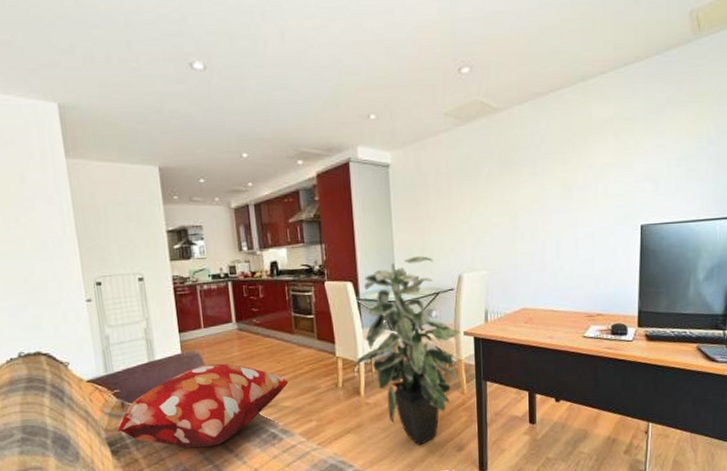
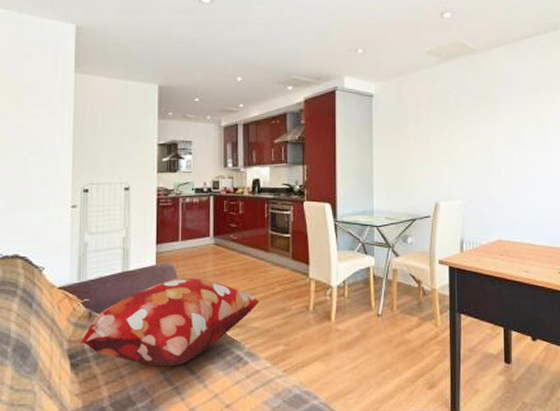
indoor plant: present [356,256,461,446] -> none [329,182,436,380]

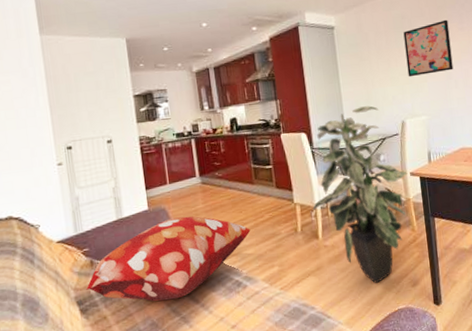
indoor plant: none [329,182,436,380] -> present [313,106,408,284]
wall art: none [446,99,497,157] -> present [403,19,453,77]

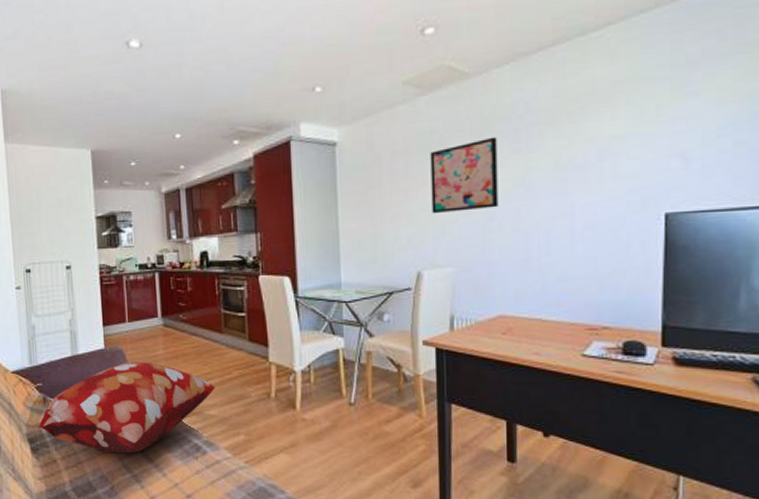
indoor plant: present [313,106,408,284] -> none [292,248,419,476]

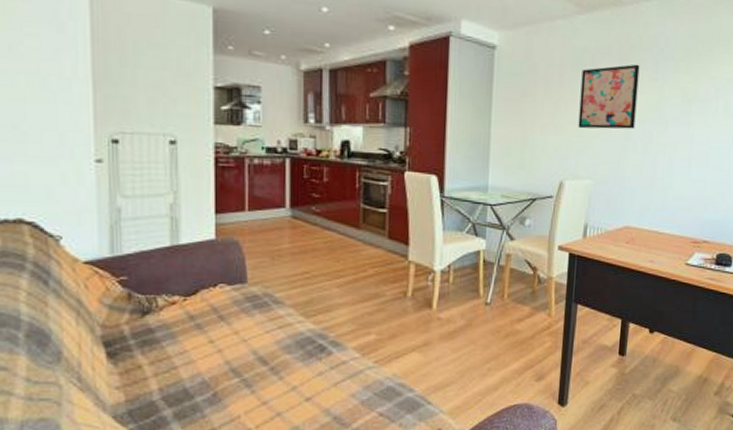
decorative pillow: present [37,362,215,454] -> none [116,255,347,357]

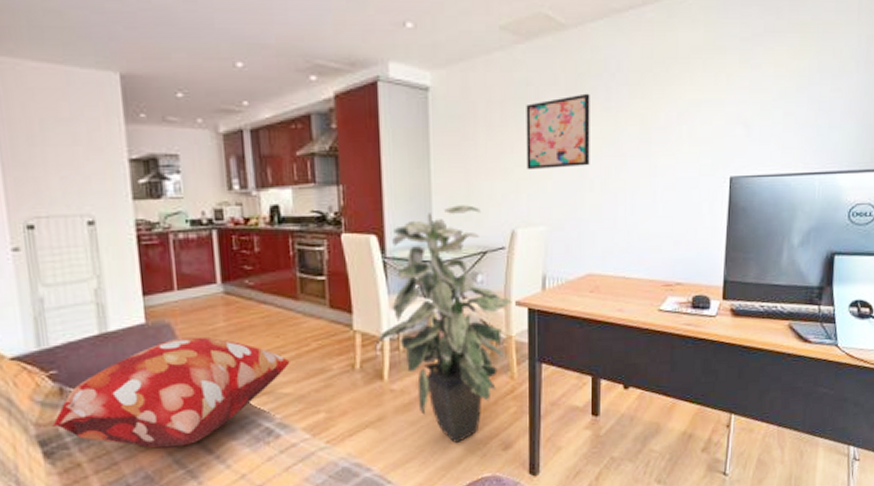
decorative pillow: none [116,255,347,357] -> present [51,336,290,448]
indoor plant: none [432,154,555,372] -> present [379,205,512,444]

